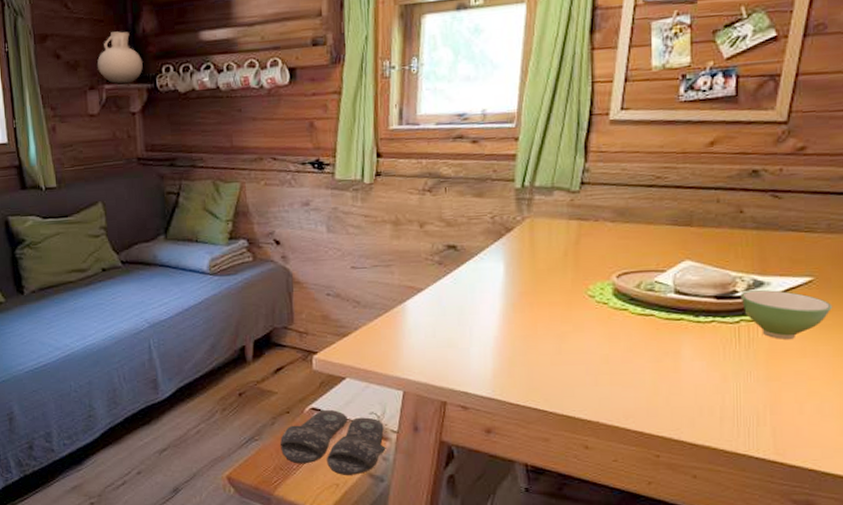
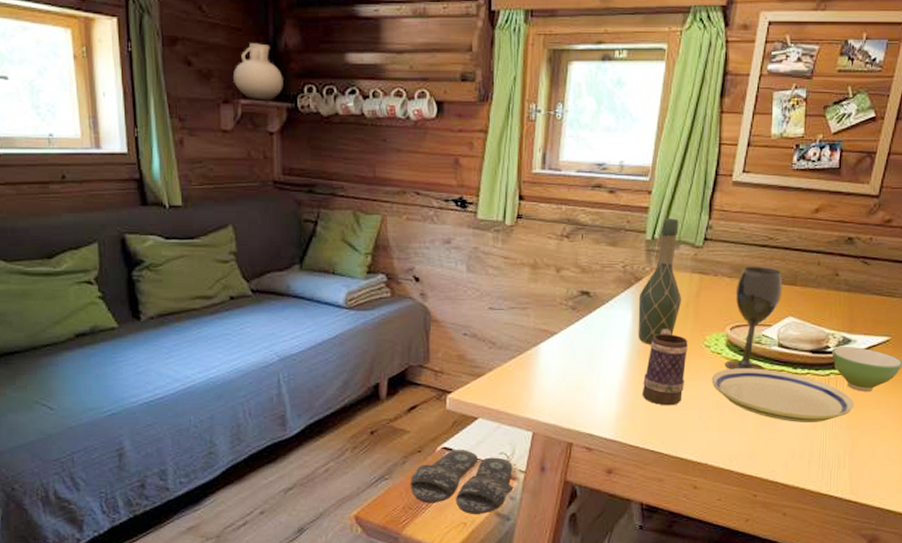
wine bottle: none [510,164,558,297] -> present [638,218,681,344]
mug: none [520,280,569,361] -> present [642,329,688,406]
plate: none [598,317,773,376] -> present [711,368,855,422]
wine glass: none [612,208,677,320] -> present [724,266,783,371]

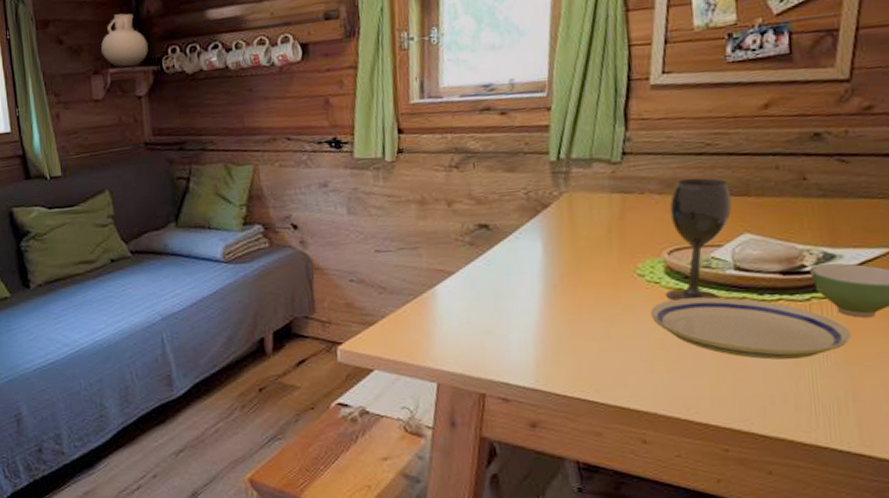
slippers: present [411,450,514,514] -> none [305,405,421,476]
wine bottle: present [638,218,681,344] -> none [548,134,602,278]
mug: present [642,329,688,406] -> none [564,258,617,347]

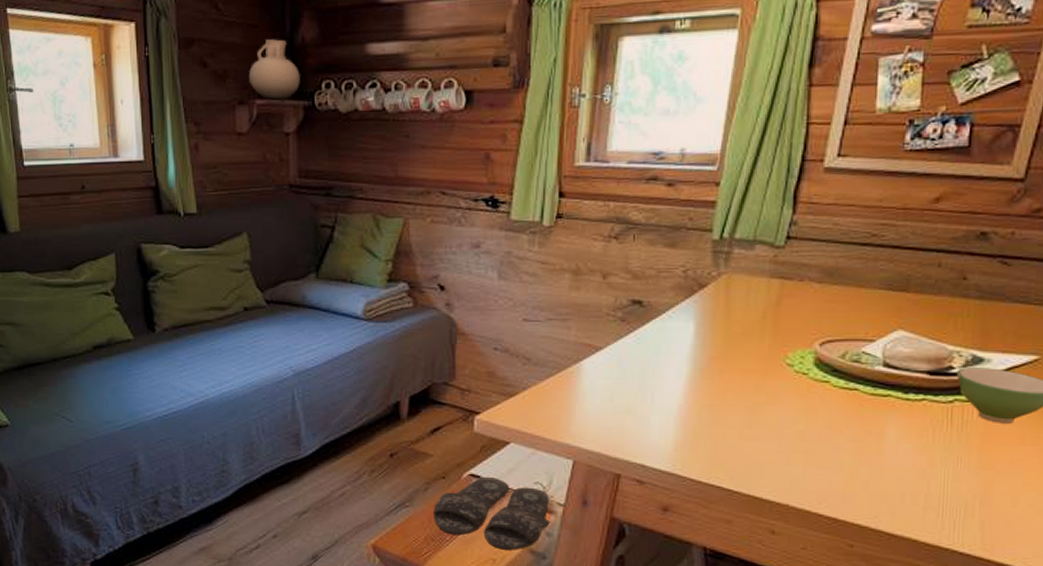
slippers: none [305,405,421,476] -> present [434,477,551,550]
plate: present [650,297,852,360] -> none [794,392,988,460]
wine glass: present [665,178,733,301] -> none [812,268,891,395]

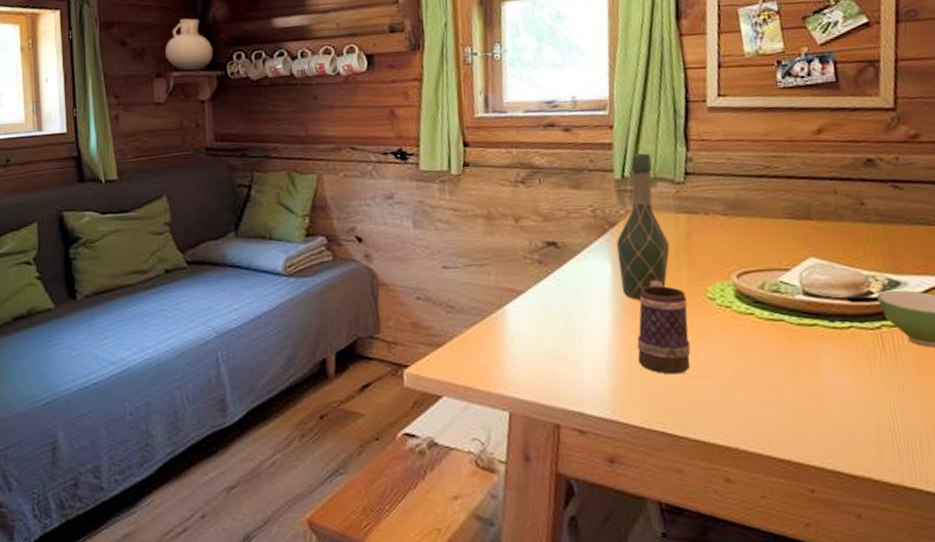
slippers: present [434,477,551,550] -> none [369,436,494,518]
wine bottle: none [701,214,756,362] -> present [616,153,670,300]
mug: none [706,344,765,435] -> present [637,280,691,375]

